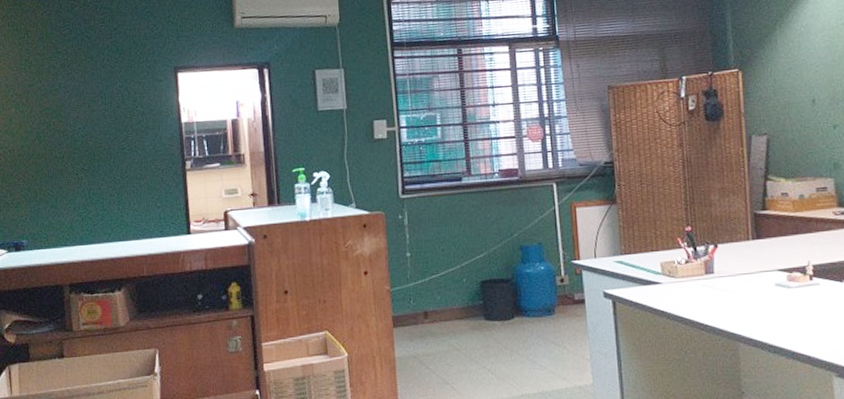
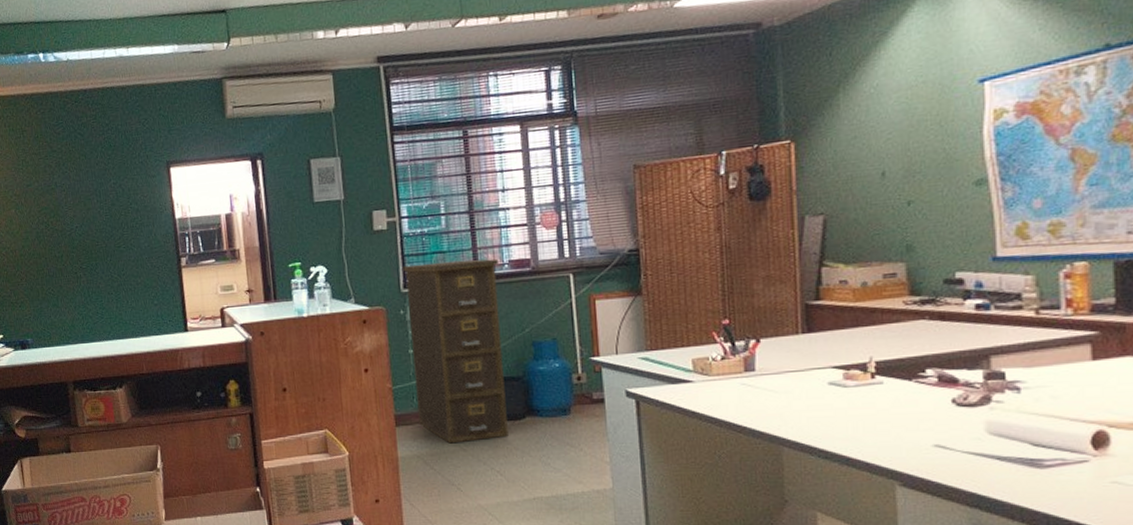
filing cabinet: none [401,168,499,344] -> present [403,258,508,444]

